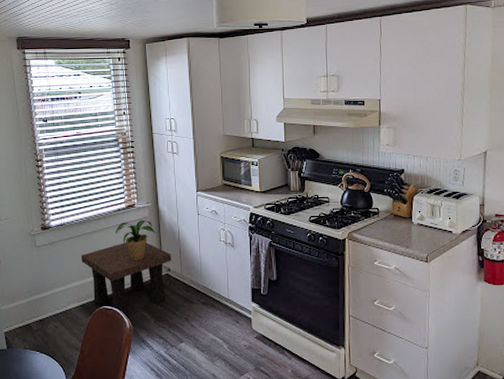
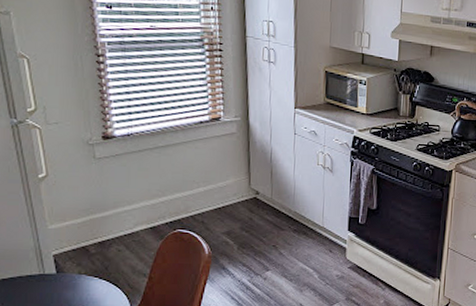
side table: present [81,242,172,317] -> none [152,160,261,242]
potted plant: present [116,220,156,261] -> none [196,136,244,182]

